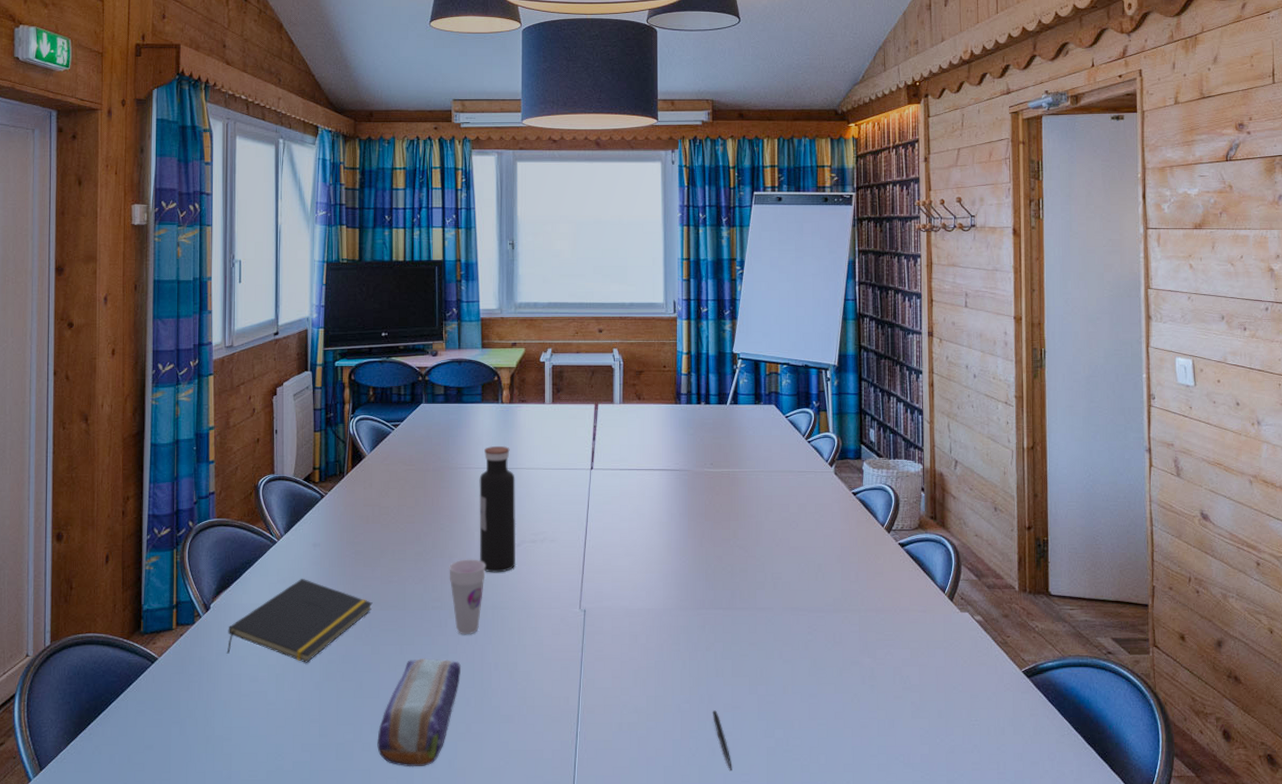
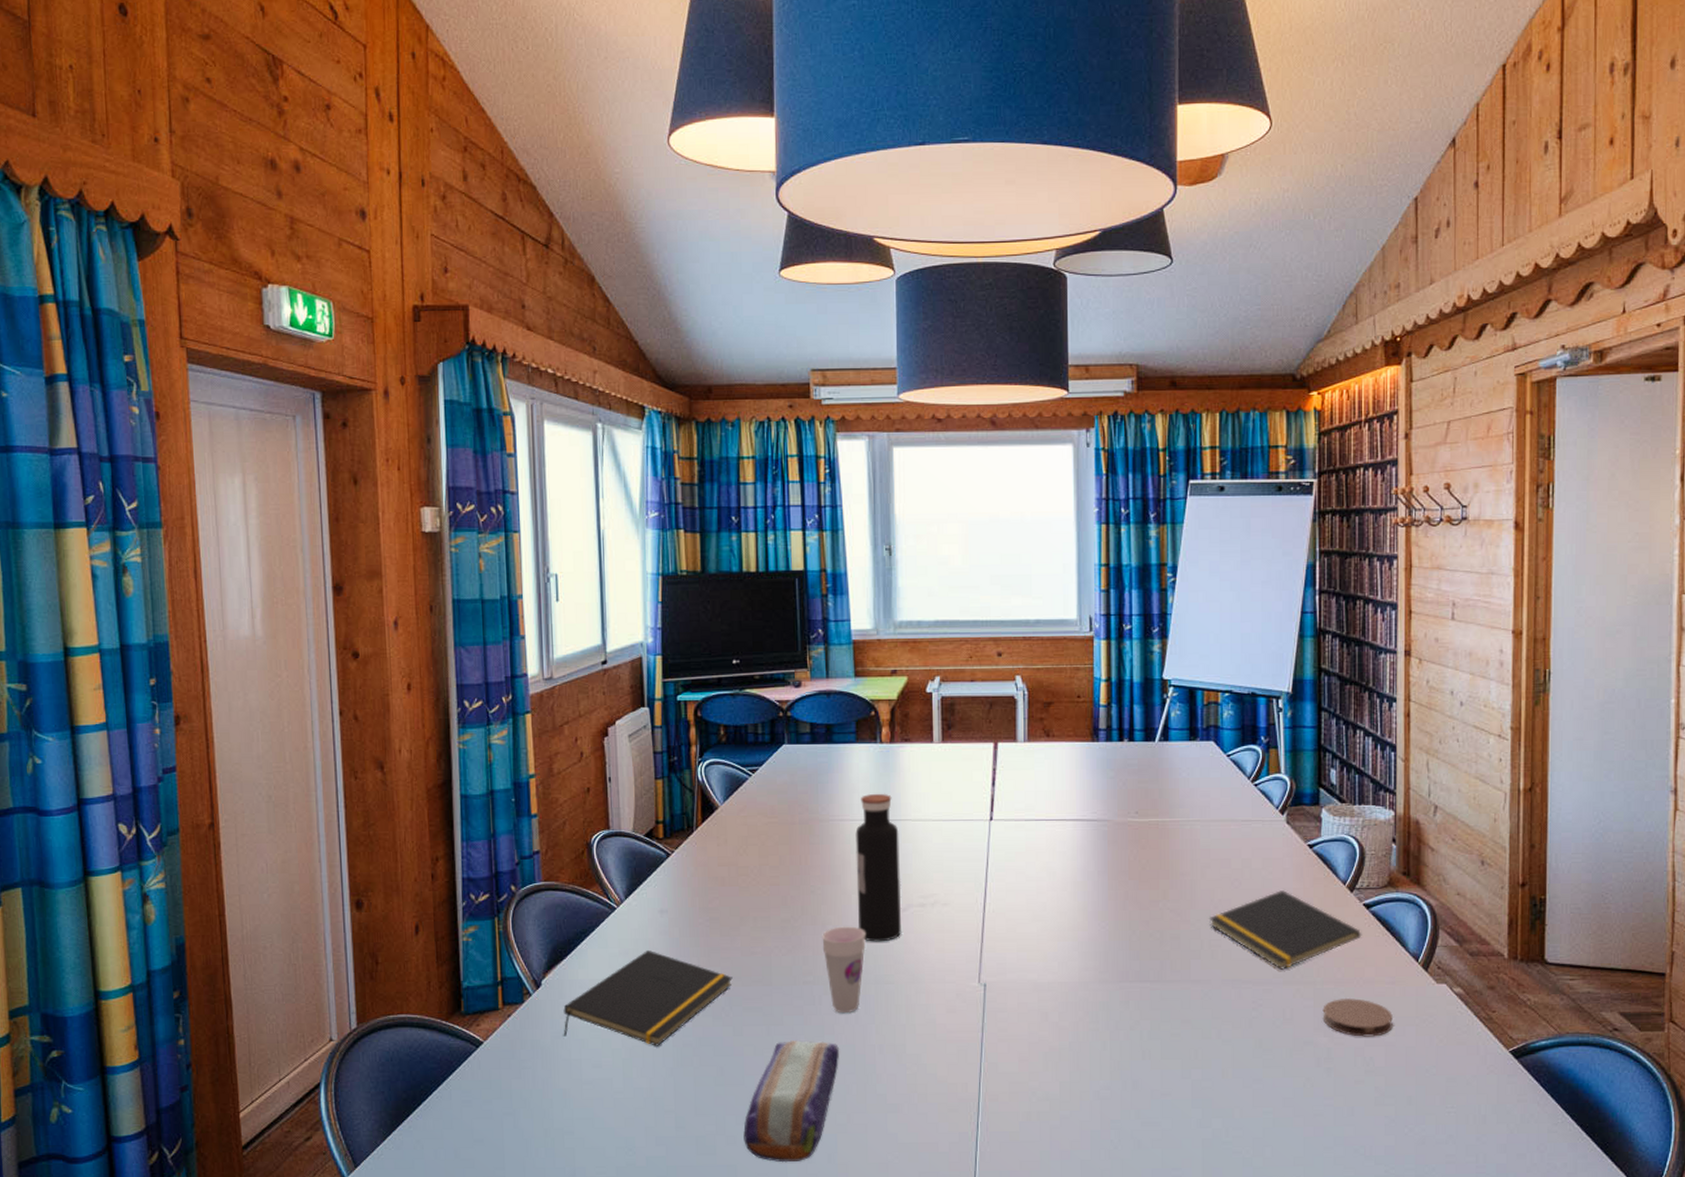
pen: present [712,710,732,770] -> none [1137,1097,1161,1165]
notepad: none [771,531,898,599] -> present [1208,890,1362,970]
coaster: none [866,624,925,658] -> present [1322,997,1393,1037]

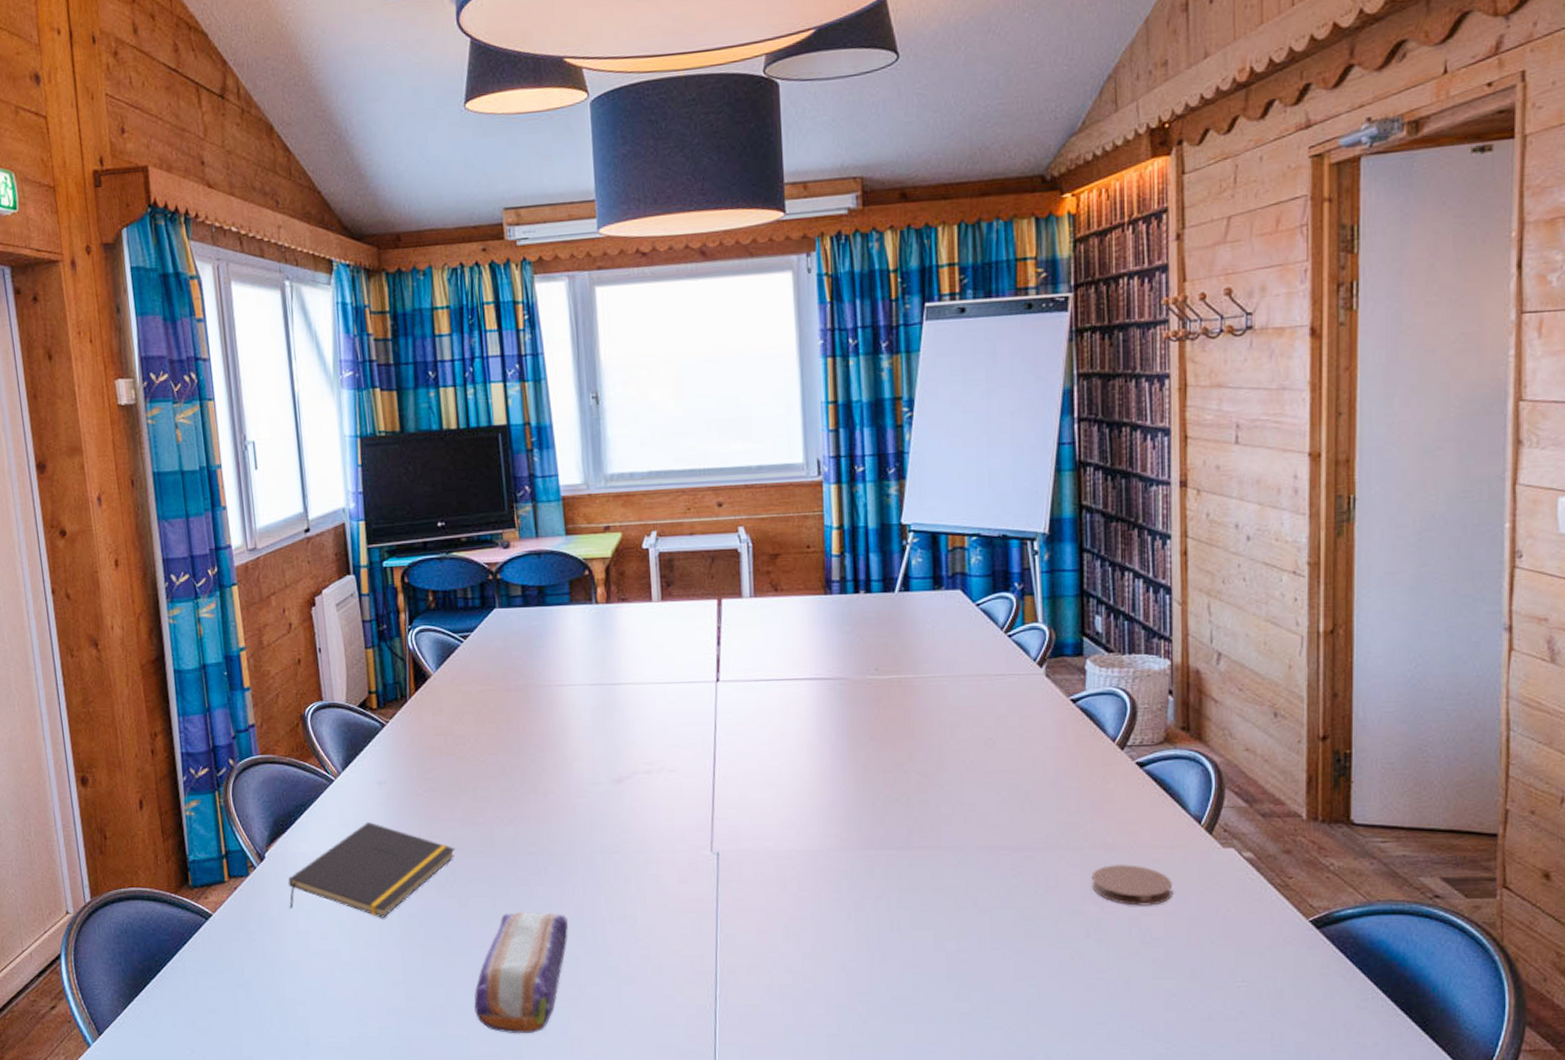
cup: present [822,926,866,1014] -> none [544,795,590,884]
water bottle: present [855,793,902,942] -> none [574,656,628,811]
notepad: present [1208,890,1362,970] -> none [960,749,1135,835]

